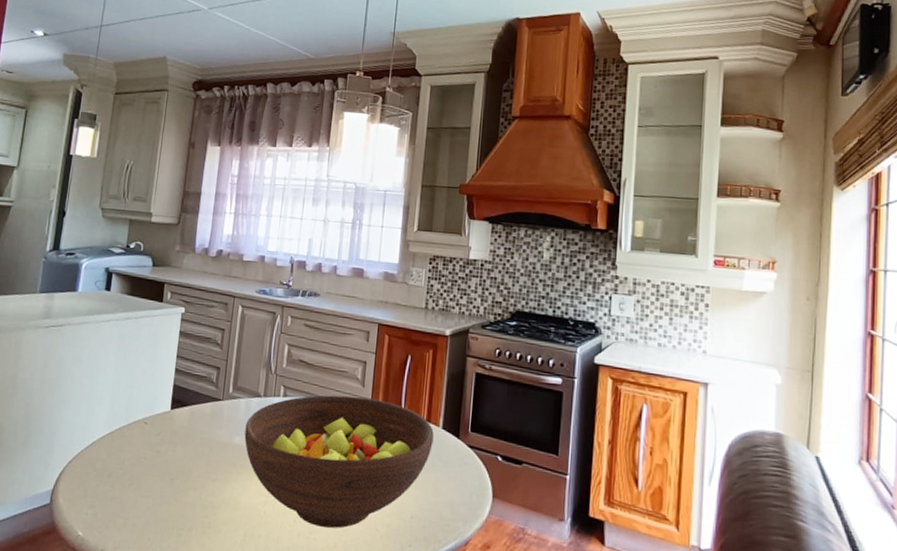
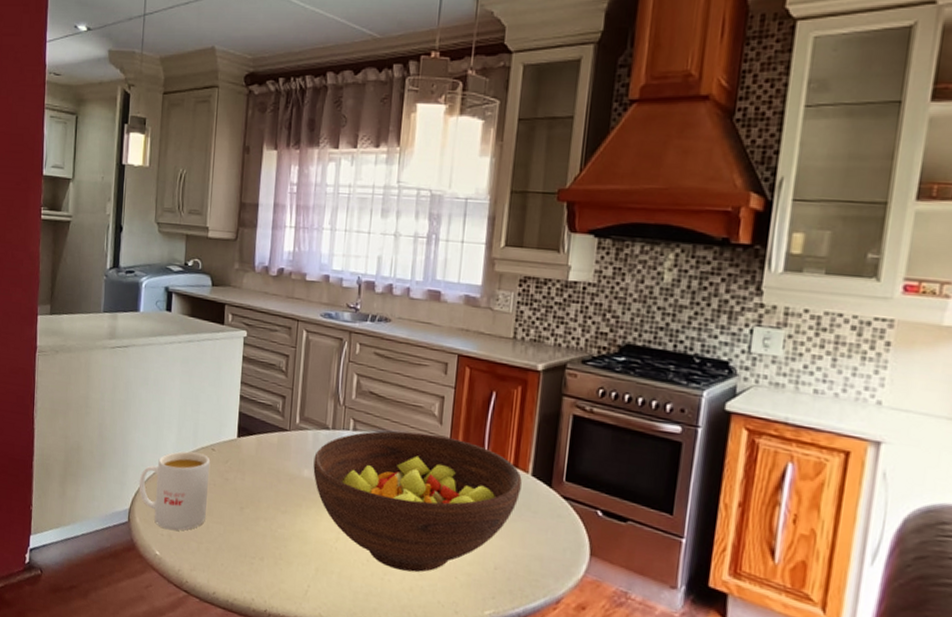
mug: none [64,426,142,509] -> present [139,451,211,531]

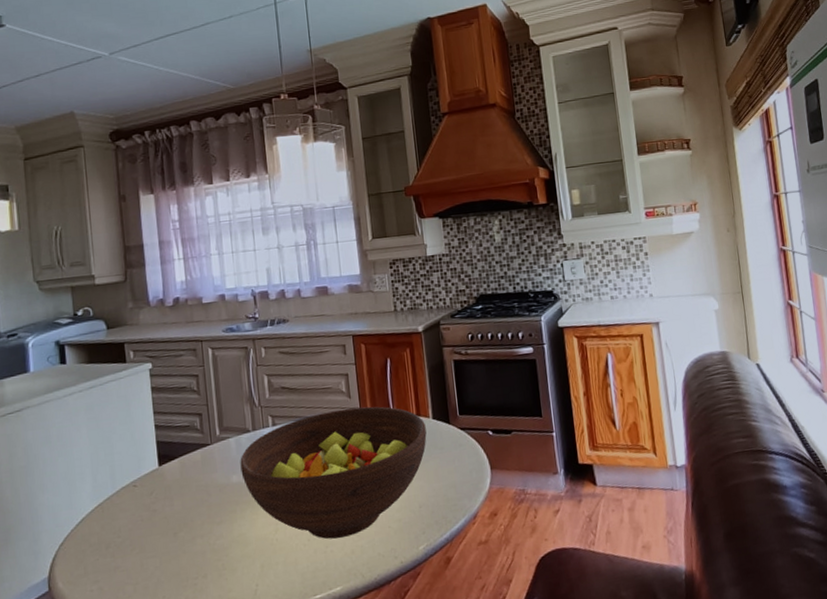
mug: present [139,451,211,531] -> none [55,493,138,584]

